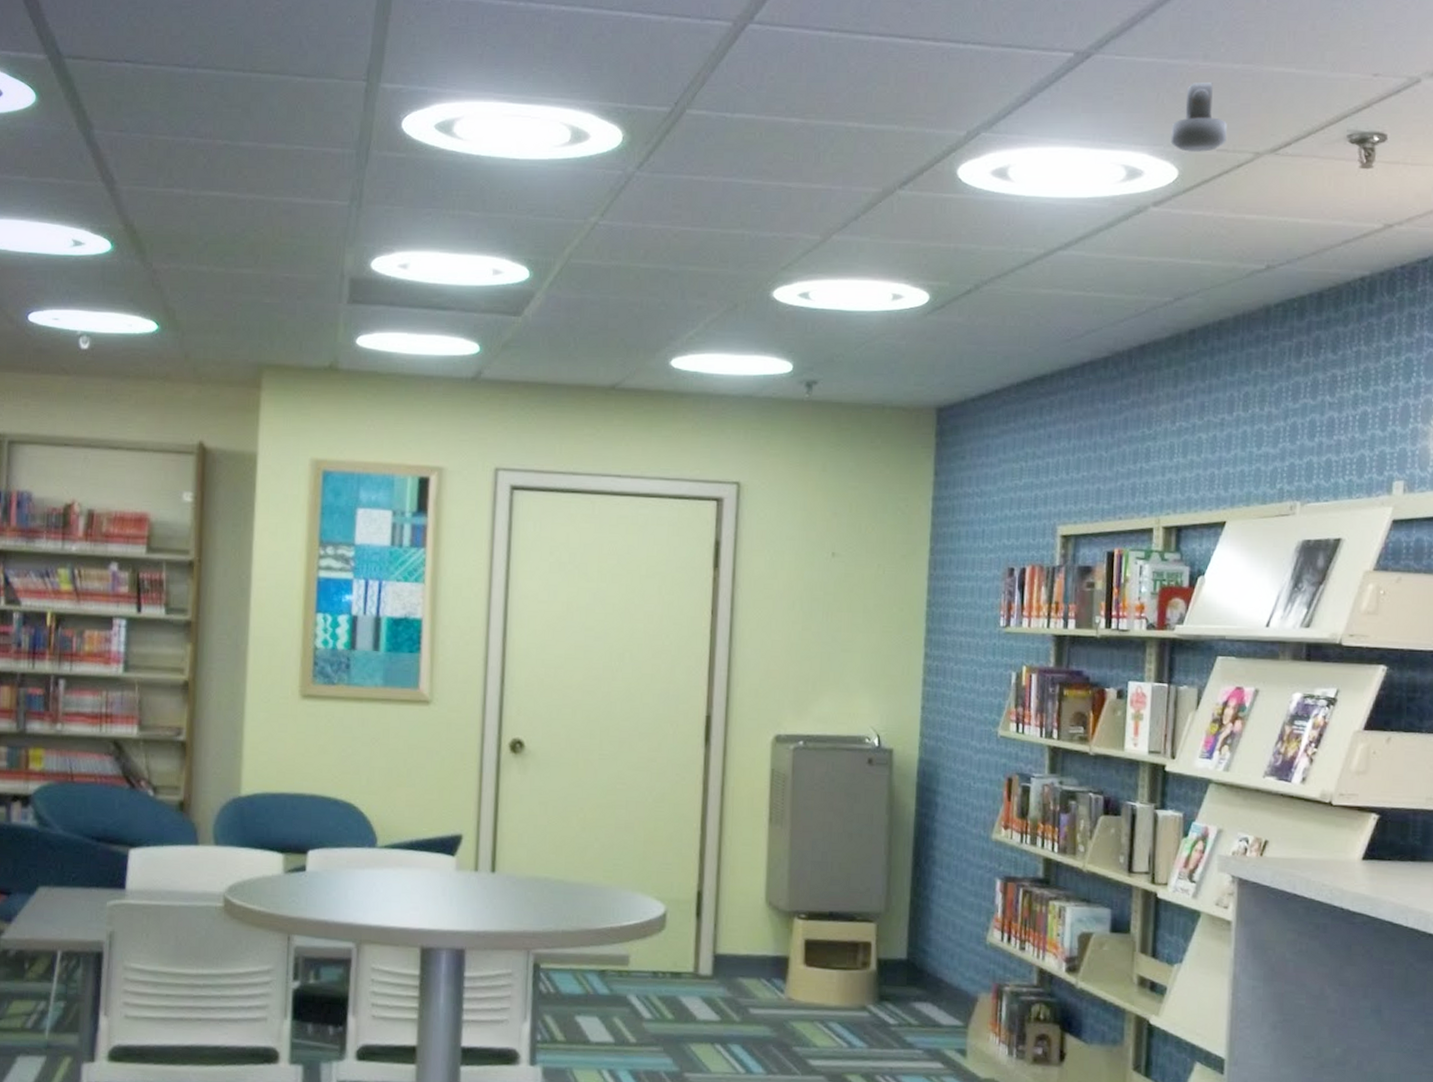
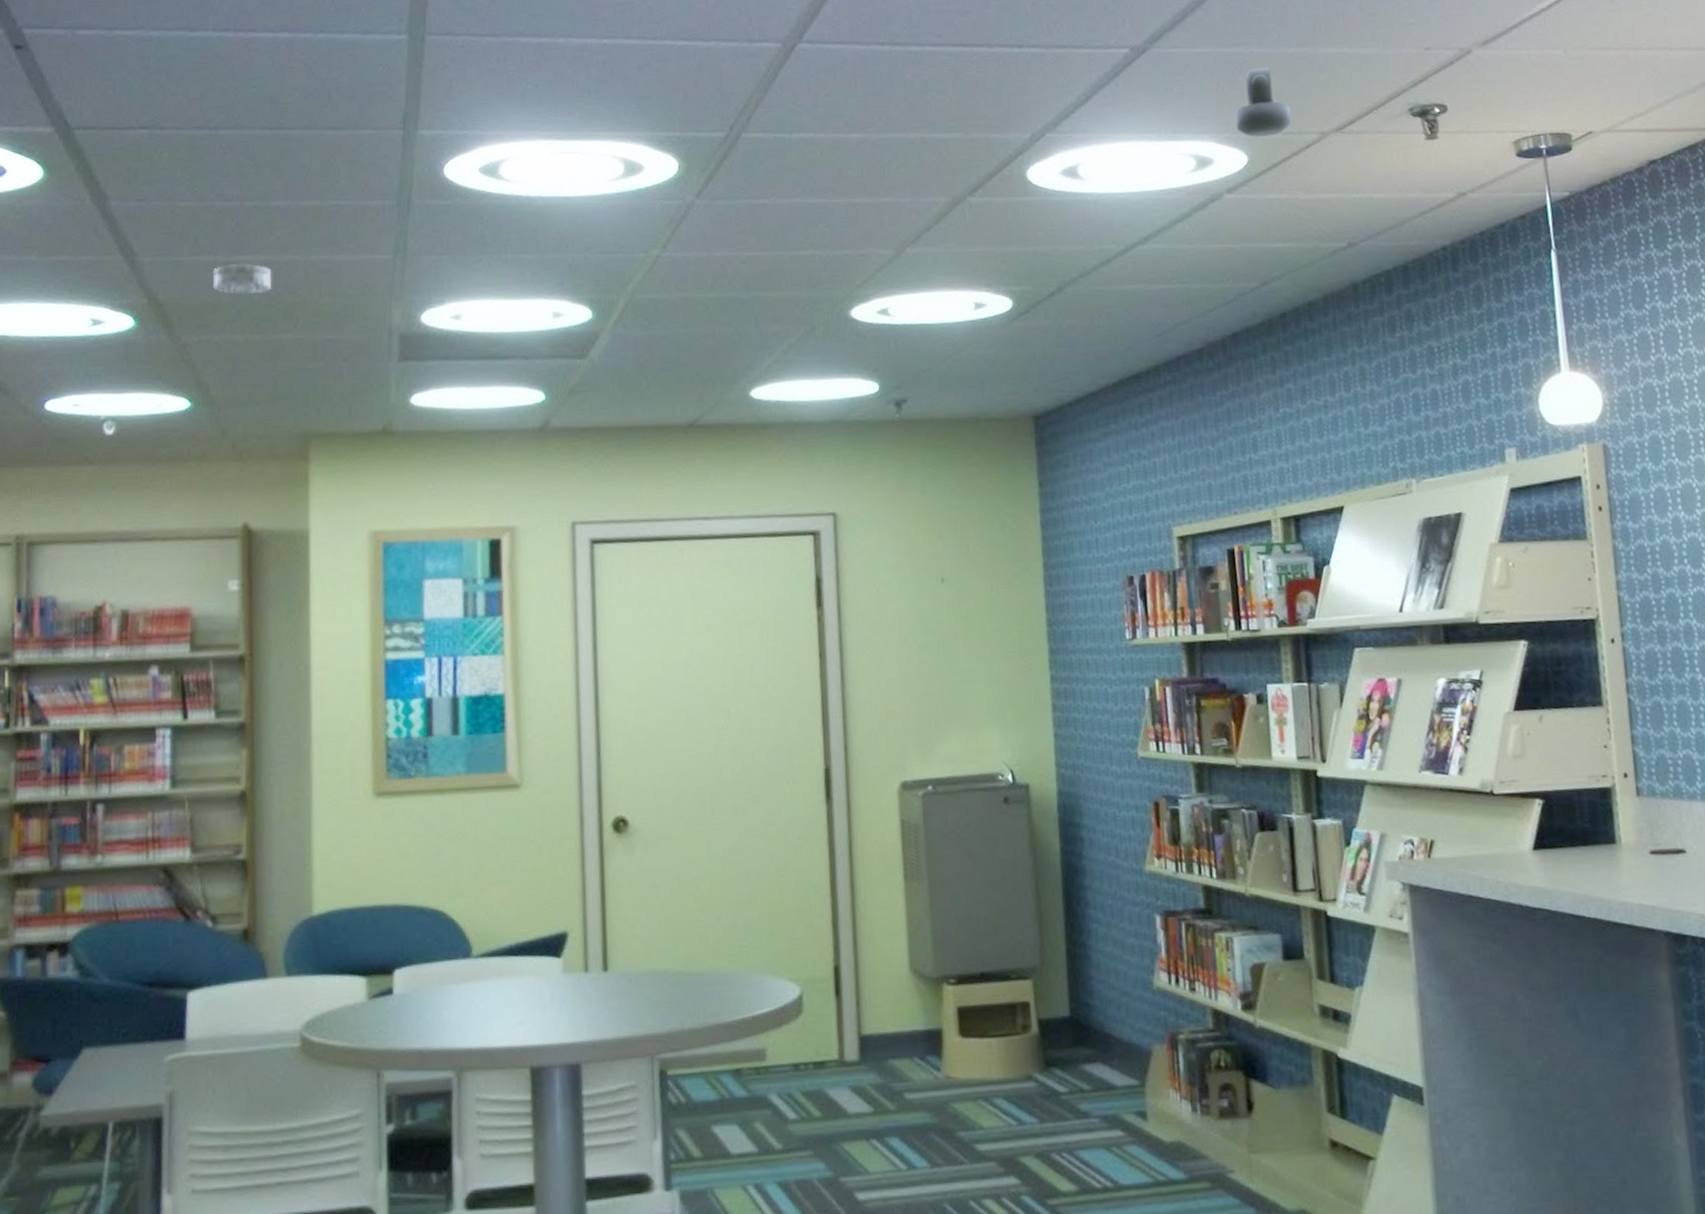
smoke detector: none [184,199,237,229] -> present [213,264,272,295]

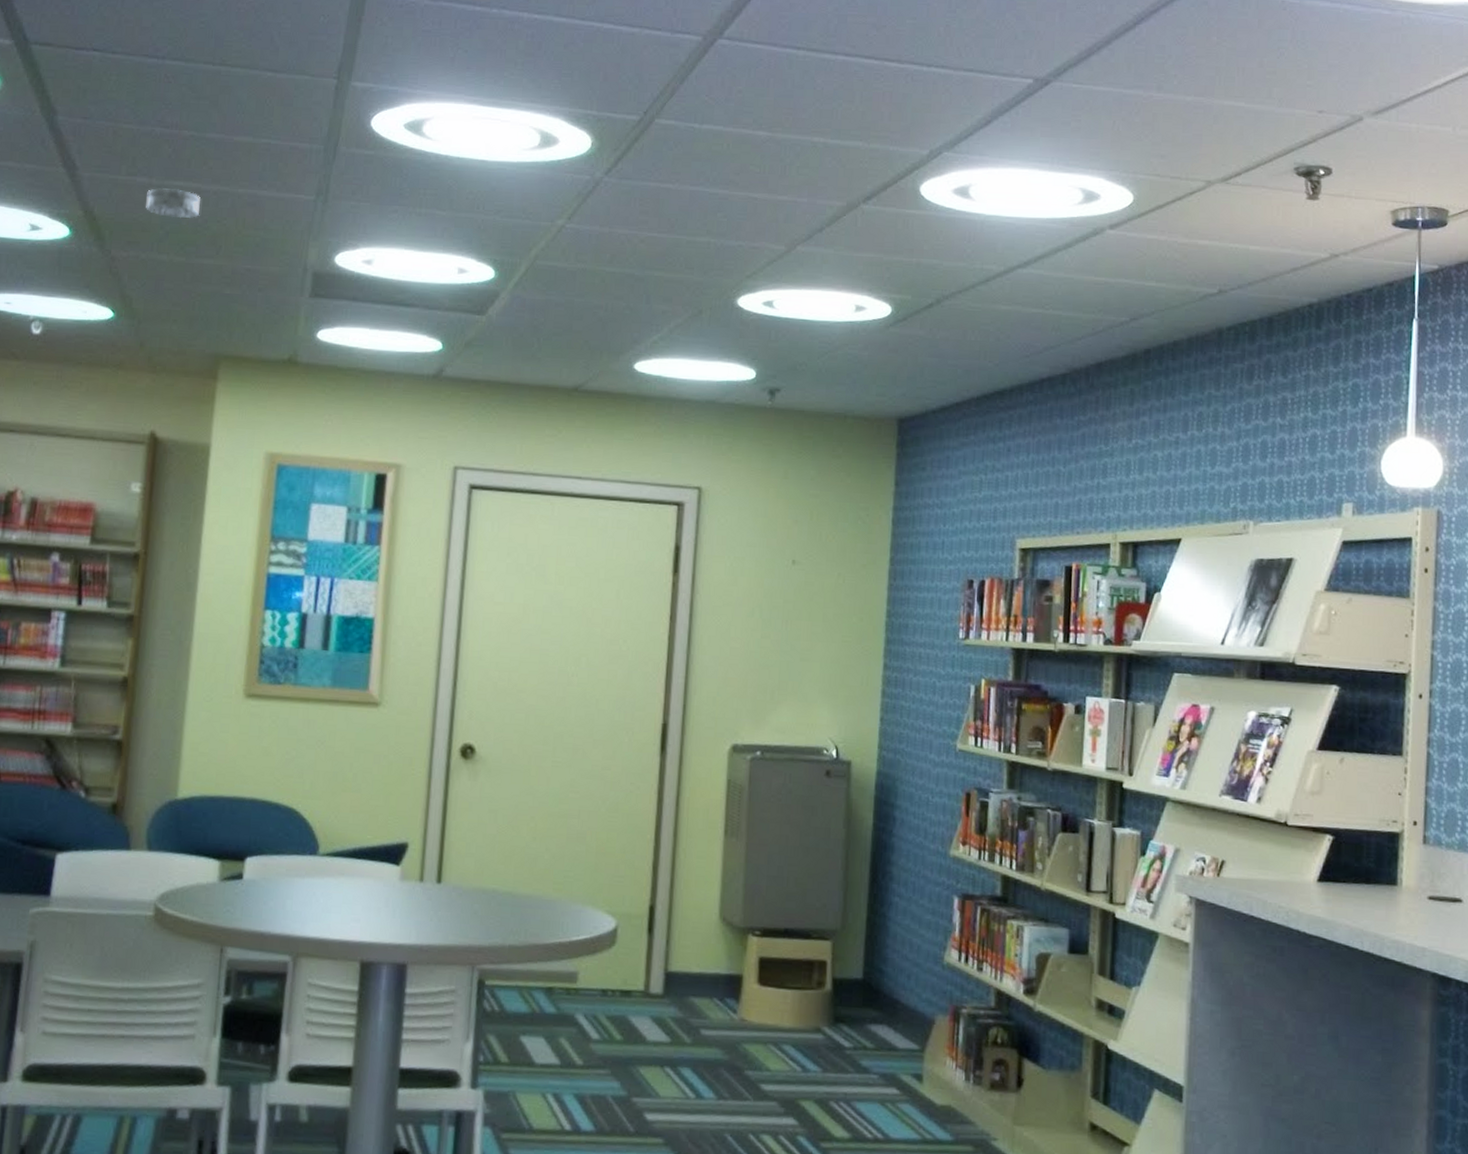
security camera: present [1235,68,1291,137] -> none [1126,112,1180,179]

